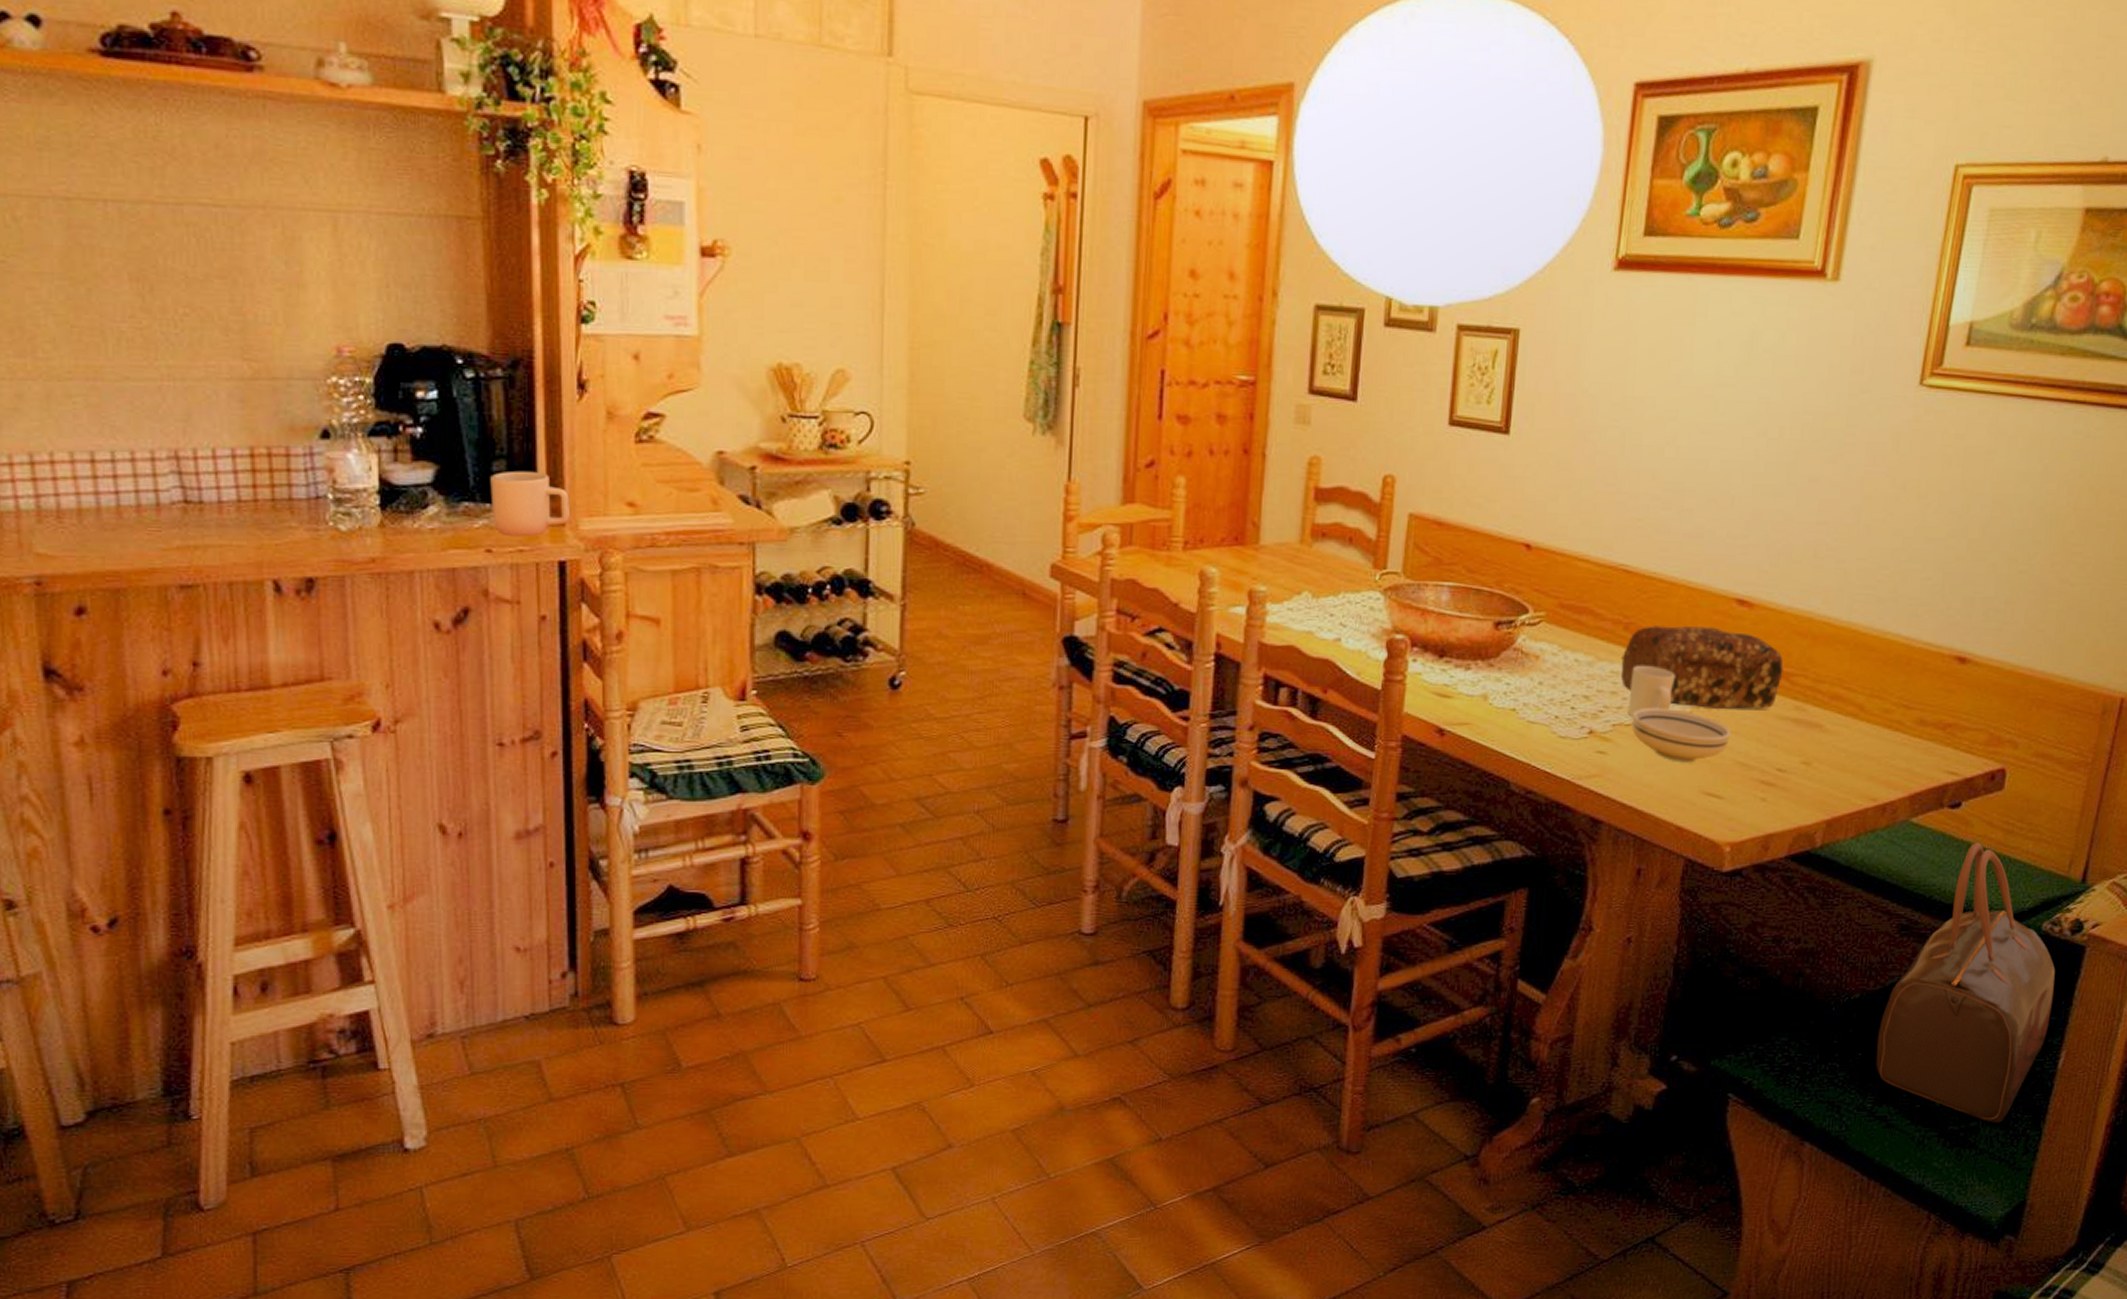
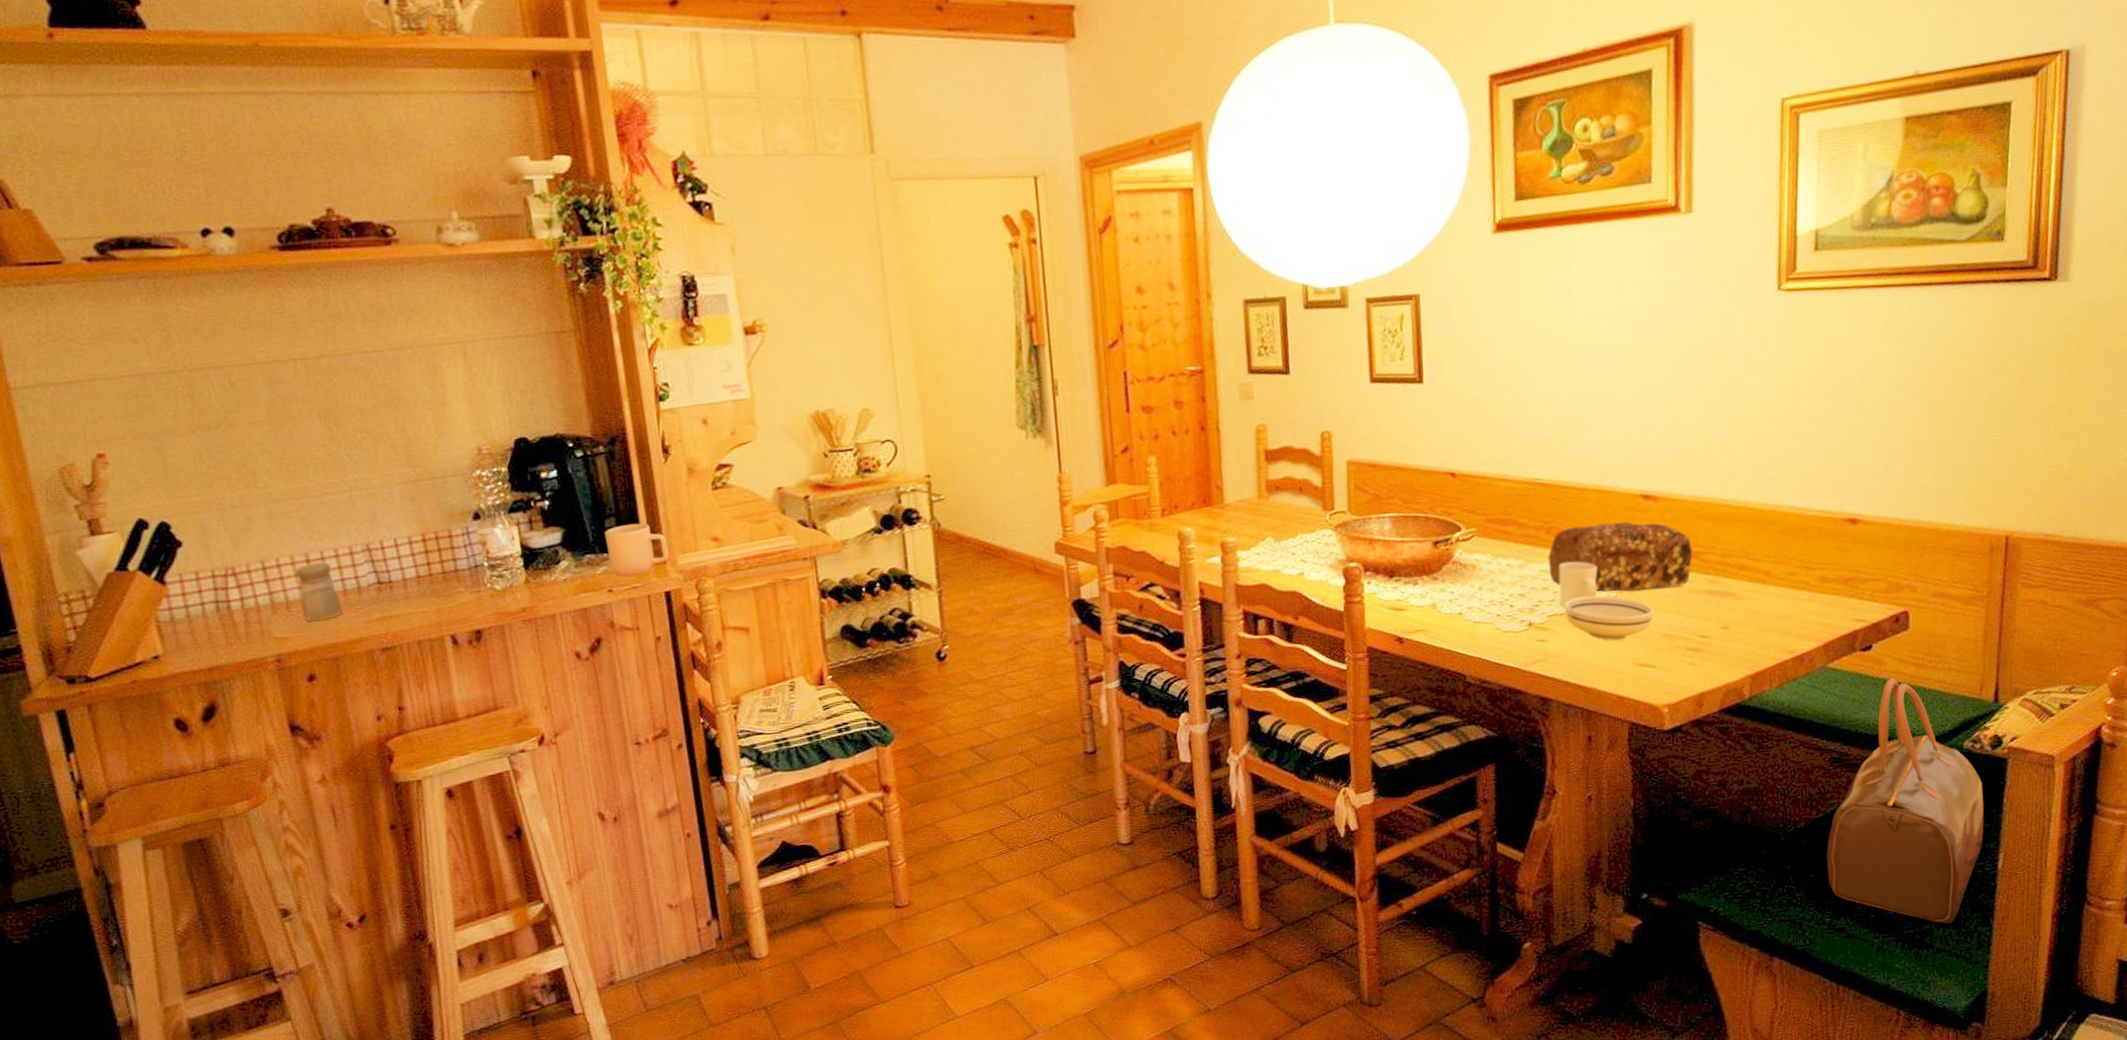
salt shaker: none [74,464,133,540] -> present [295,562,343,622]

